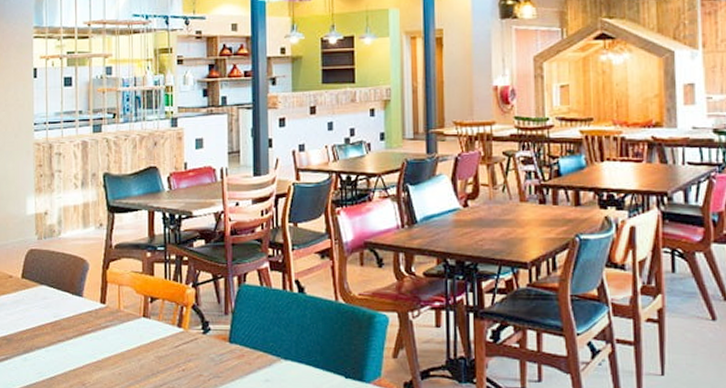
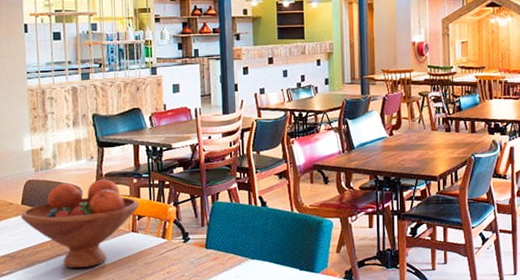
fruit bowl: none [20,251,152,359] -> present [20,179,139,269]

